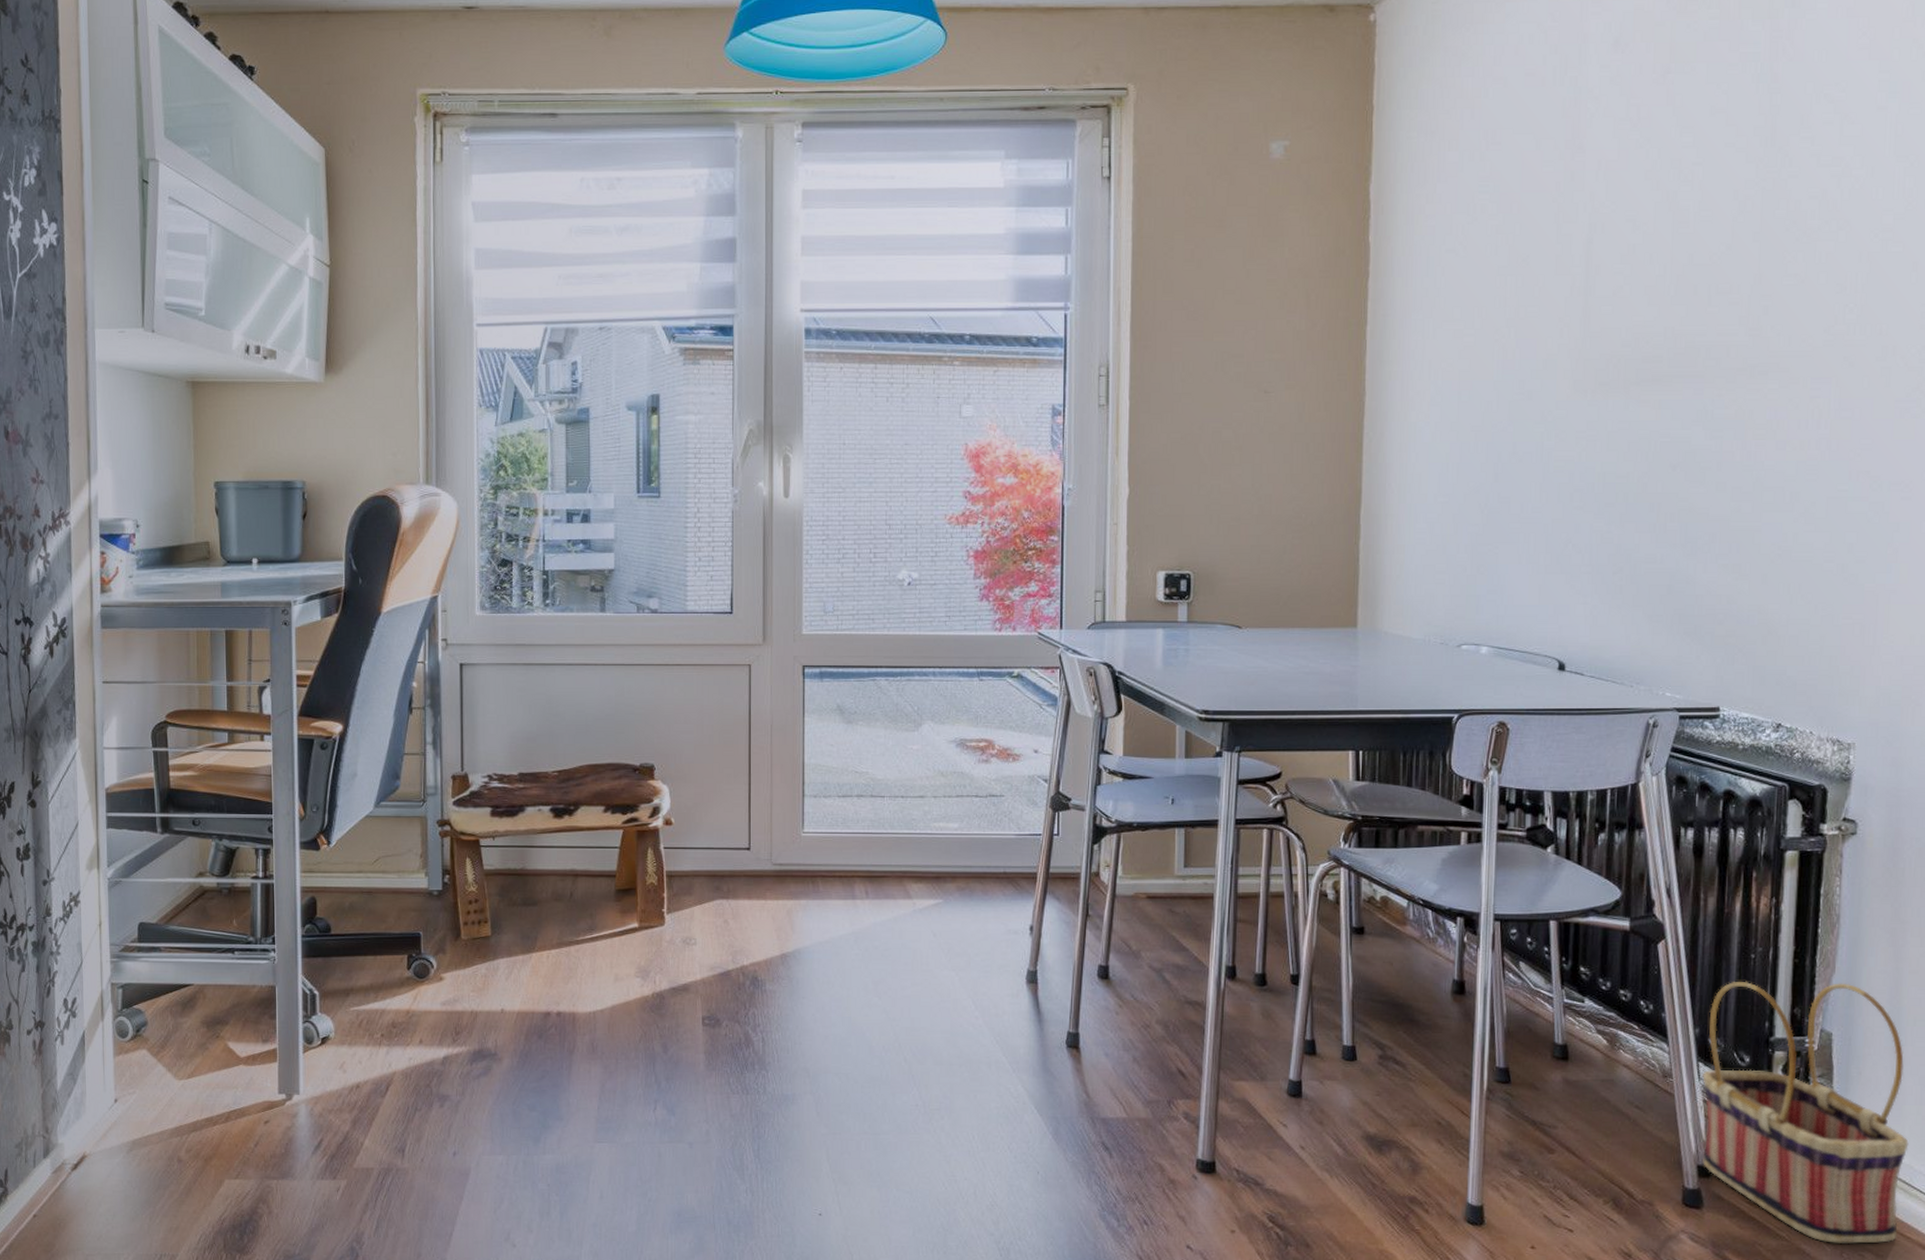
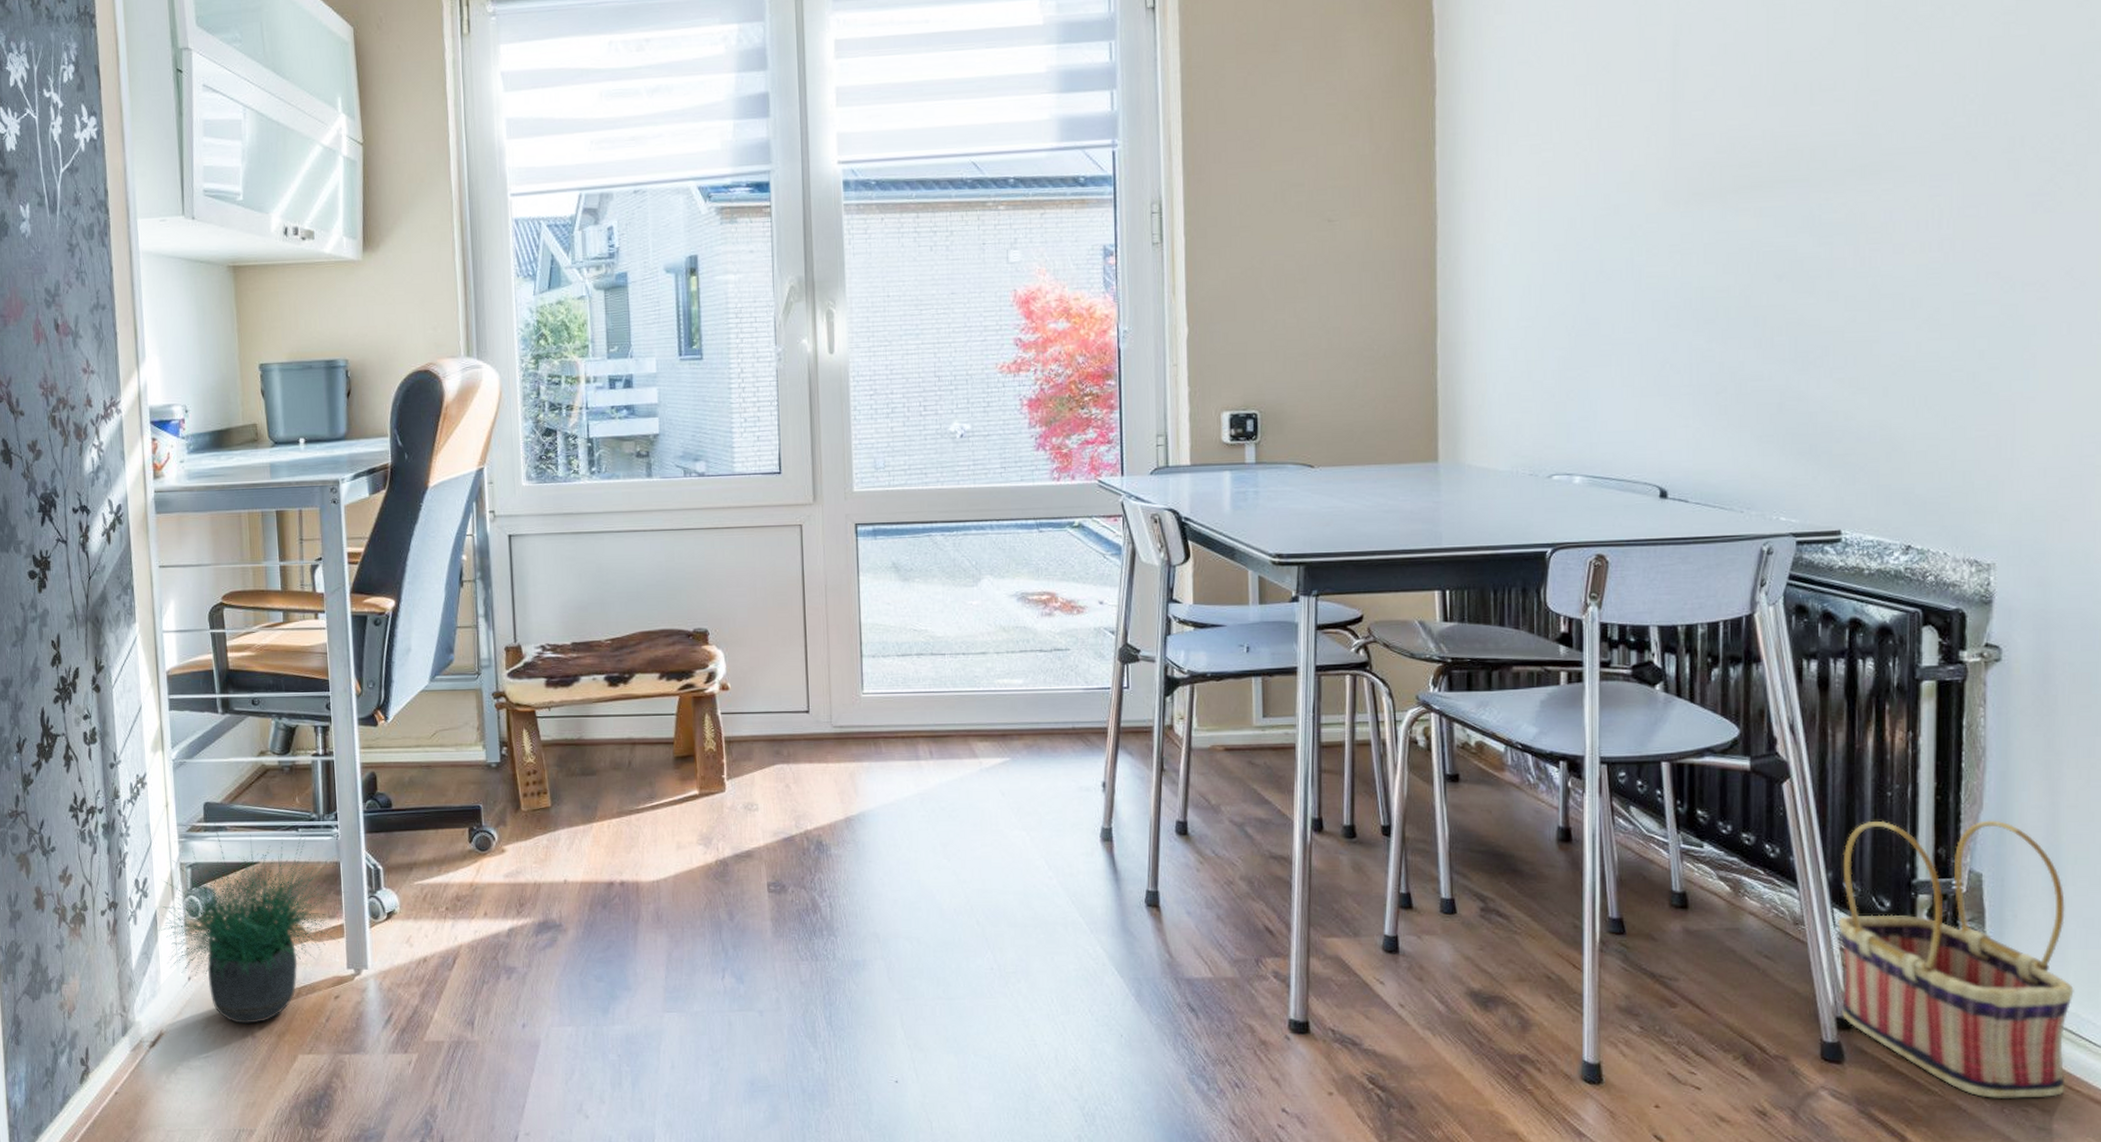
potted plant: none [86,943,282,1148] -> present [159,822,348,1025]

